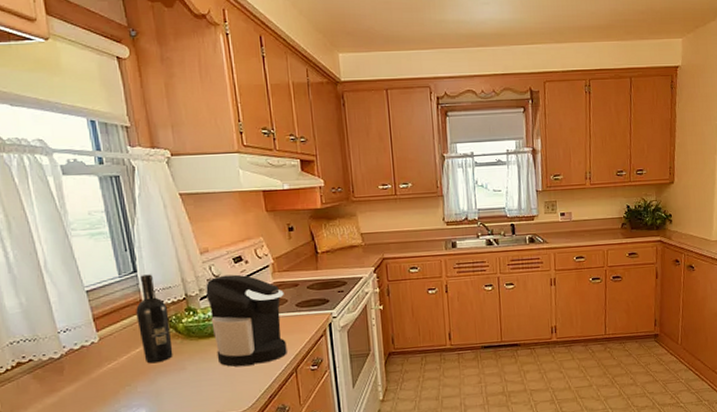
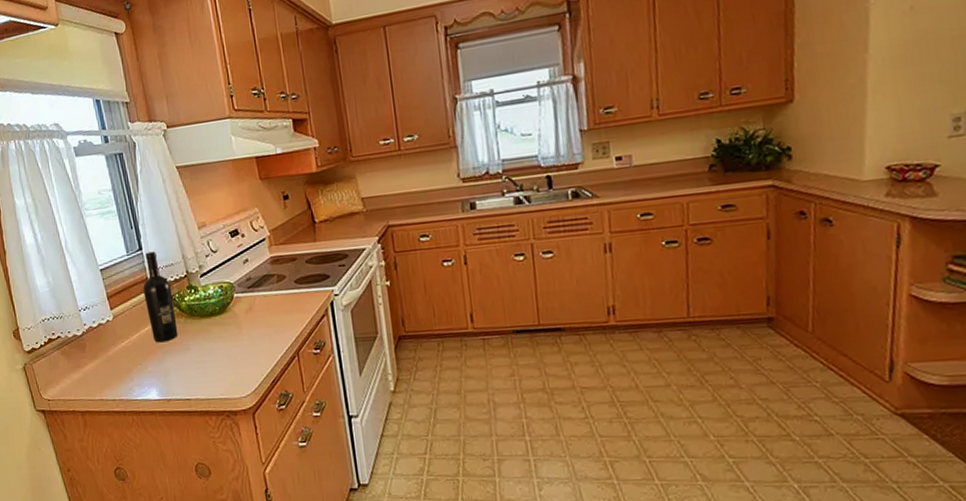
coffee maker: present [206,274,287,367] -> none [205,249,288,349]

